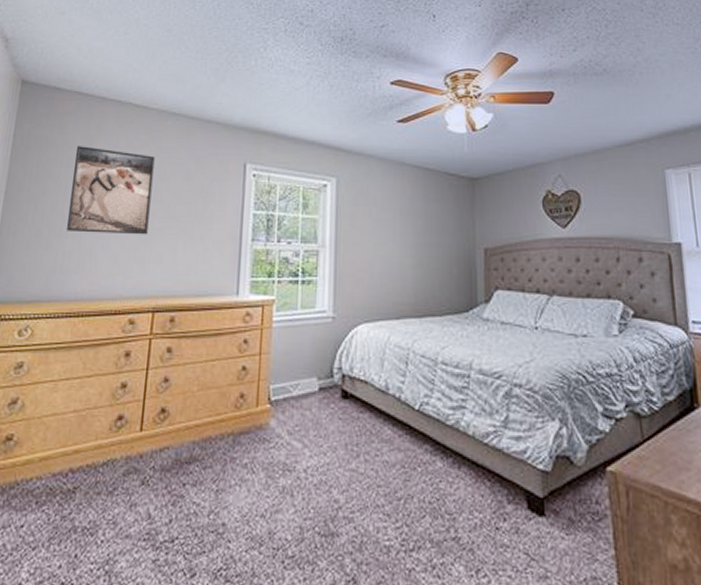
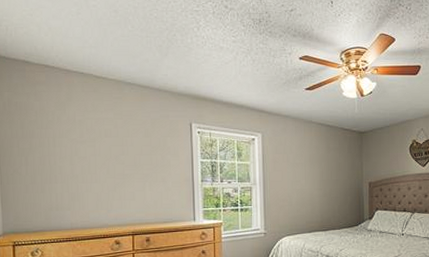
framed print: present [67,146,155,235] -> none [52,111,120,180]

